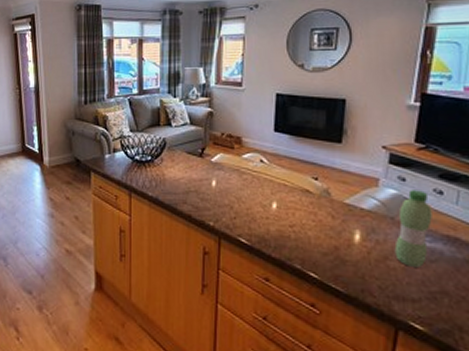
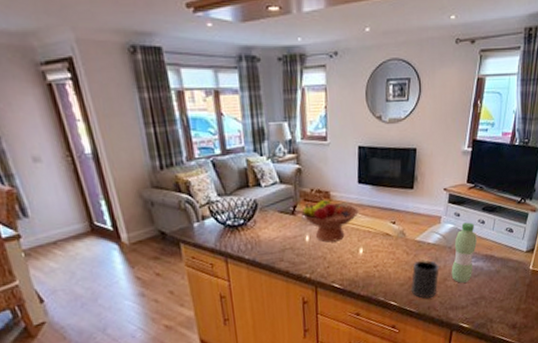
fruit bowl: none [209,144,274,191] -> present [301,199,359,243]
mug: none [338,227,377,278] -> present [411,260,439,298]

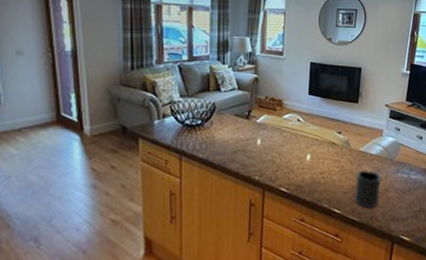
fruit bowl: present [301,199,359,243] -> none [255,106,308,147]
water bottle: present [451,222,477,283] -> none [392,137,416,195]

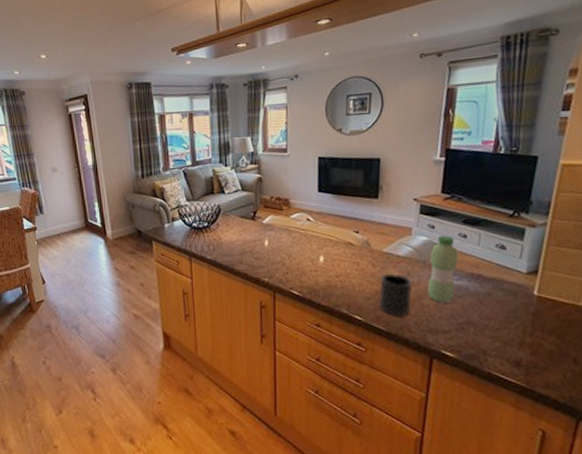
water bottle: none [392,137,416,195] -> present [427,235,459,303]

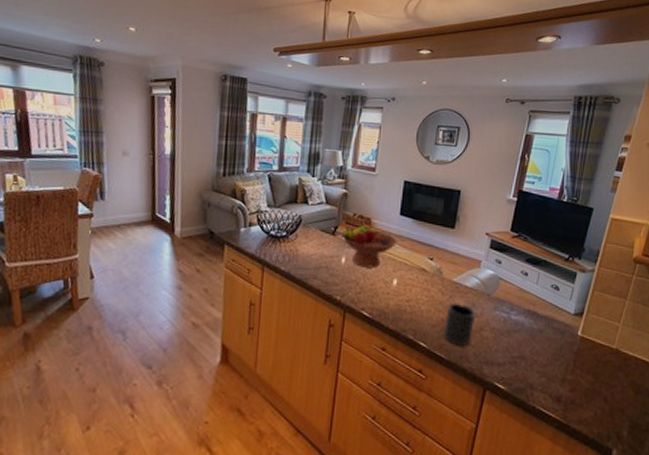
fruit bowl: none [261,206,319,248] -> present [341,225,397,268]
water bottle: present [427,235,459,303] -> none [488,271,518,337]

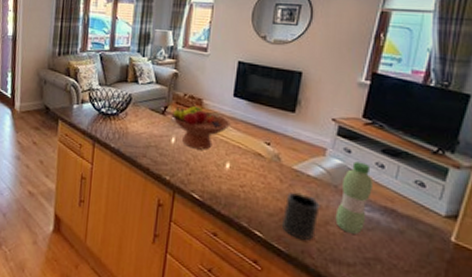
water bottle: none [488,271,518,337] -> present [335,161,373,234]

